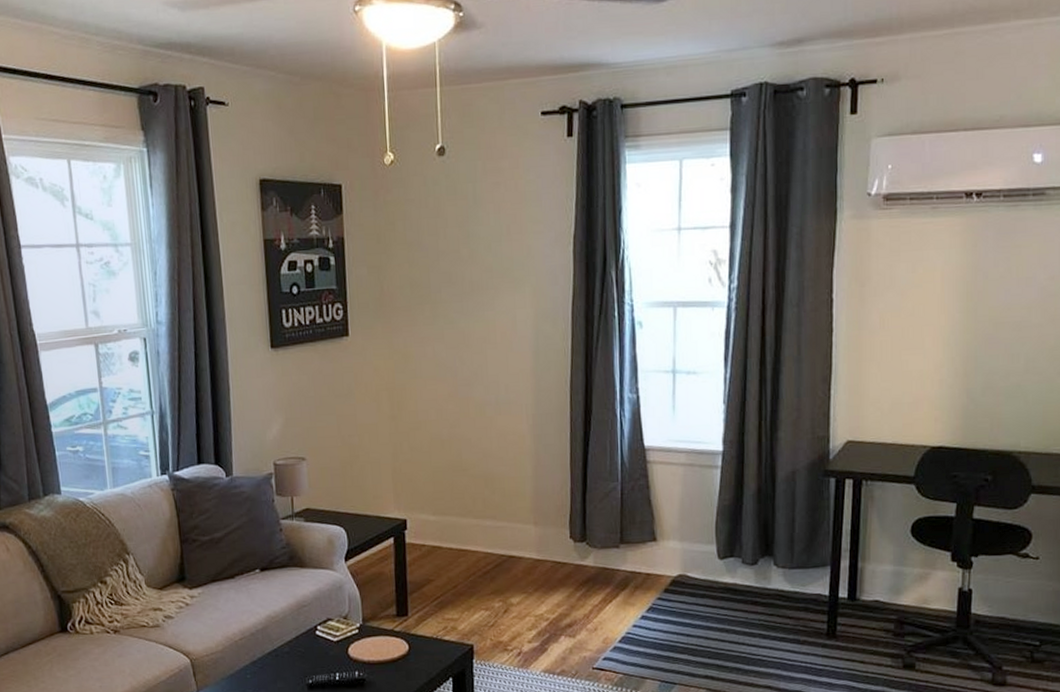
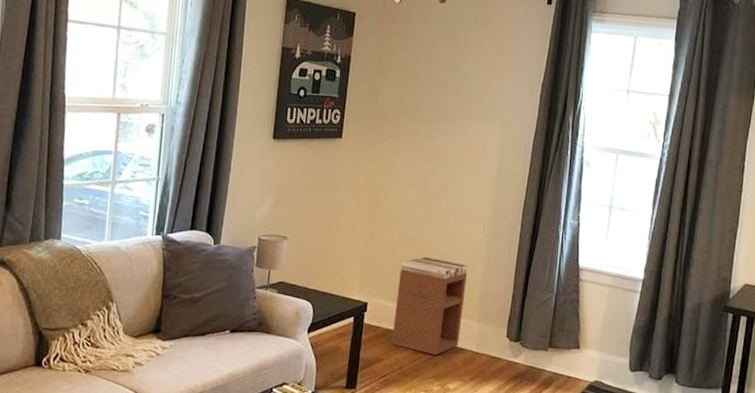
nightstand: none [438,459,516,569] -> present [391,256,468,356]

